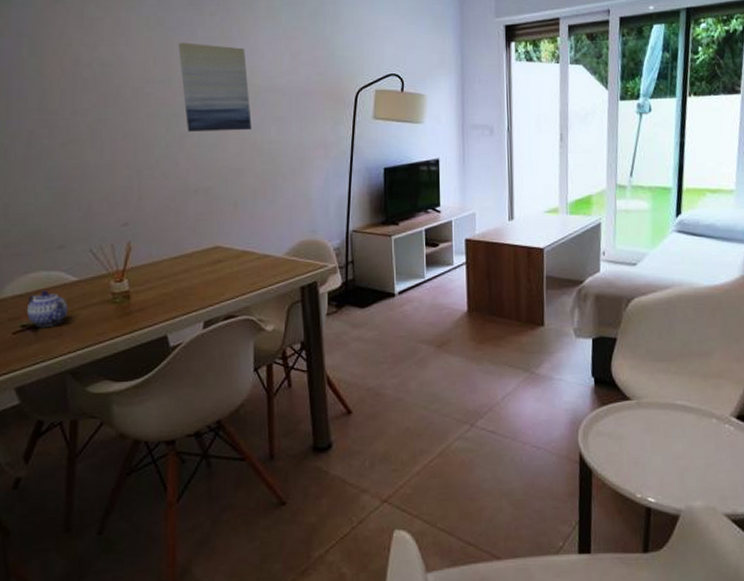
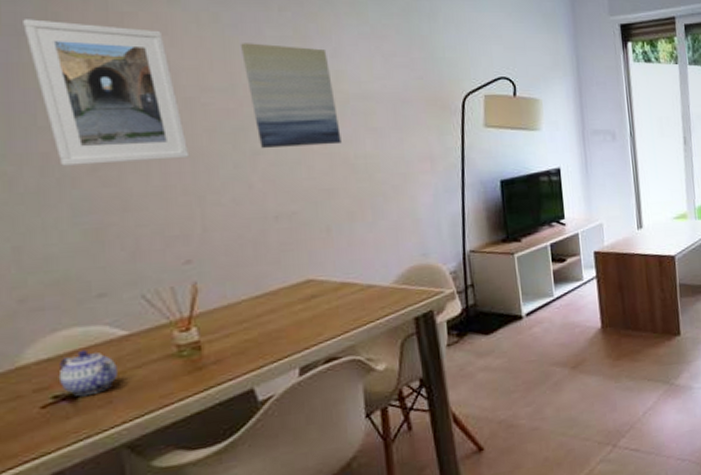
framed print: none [23,24,134,141] -> present [21,19,190,166]

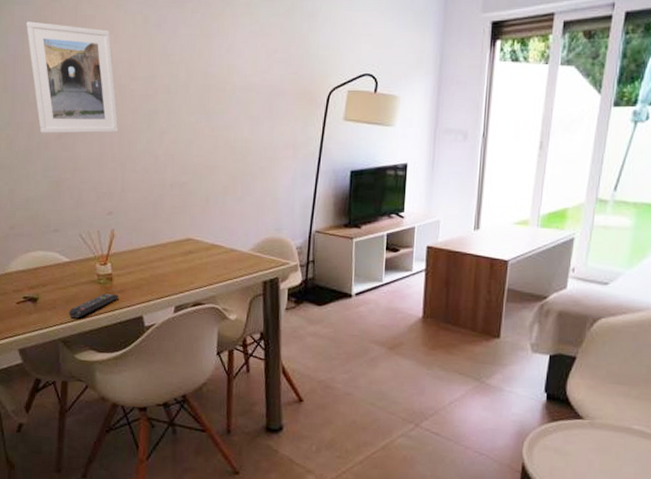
teapot: present [58,349,117,397] -> none [27,267,61,301]
remote control: none [134,367,215,412] -> present [68,294,120,318]
wall art: present [239,43,342,149] -> none [161,40,226,129]

